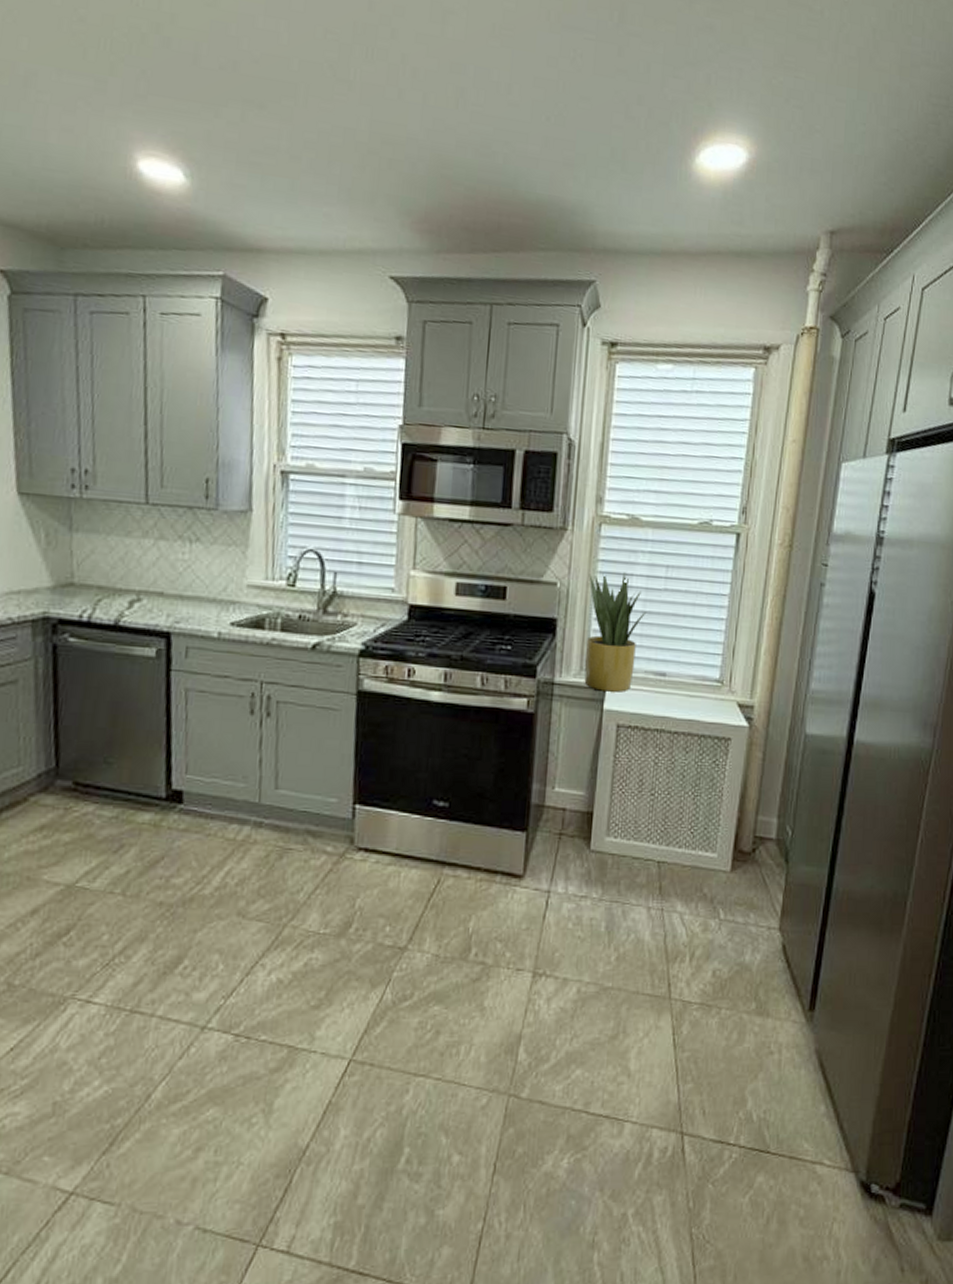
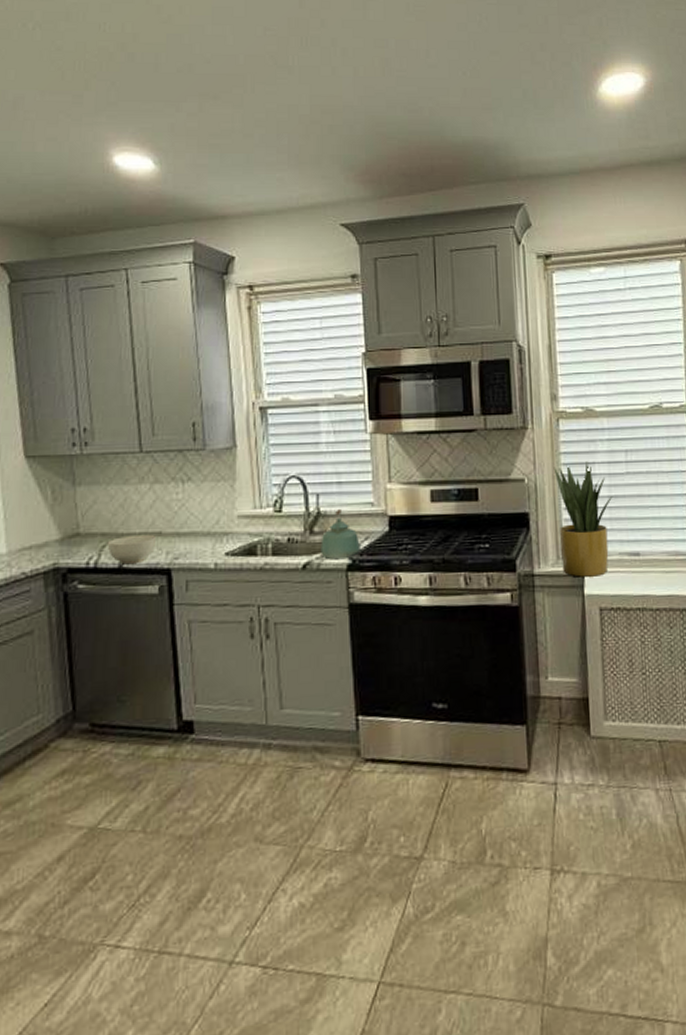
bowl: none [103,591,156,623] -> present [107,534,155,565]
kettle: none [332,590,376,644] -> present [320,508,360,560]

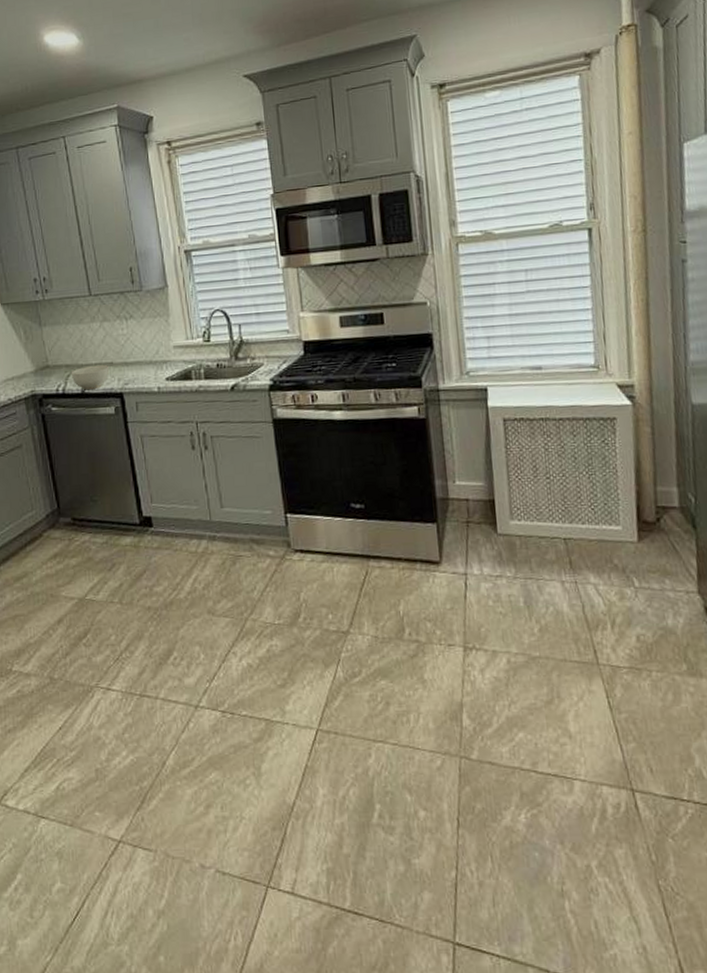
kettle: present [320,508,360,560] -> none [245,336,280,382]
planter: present [553,461,613,577] -> none [454,282,514,391]

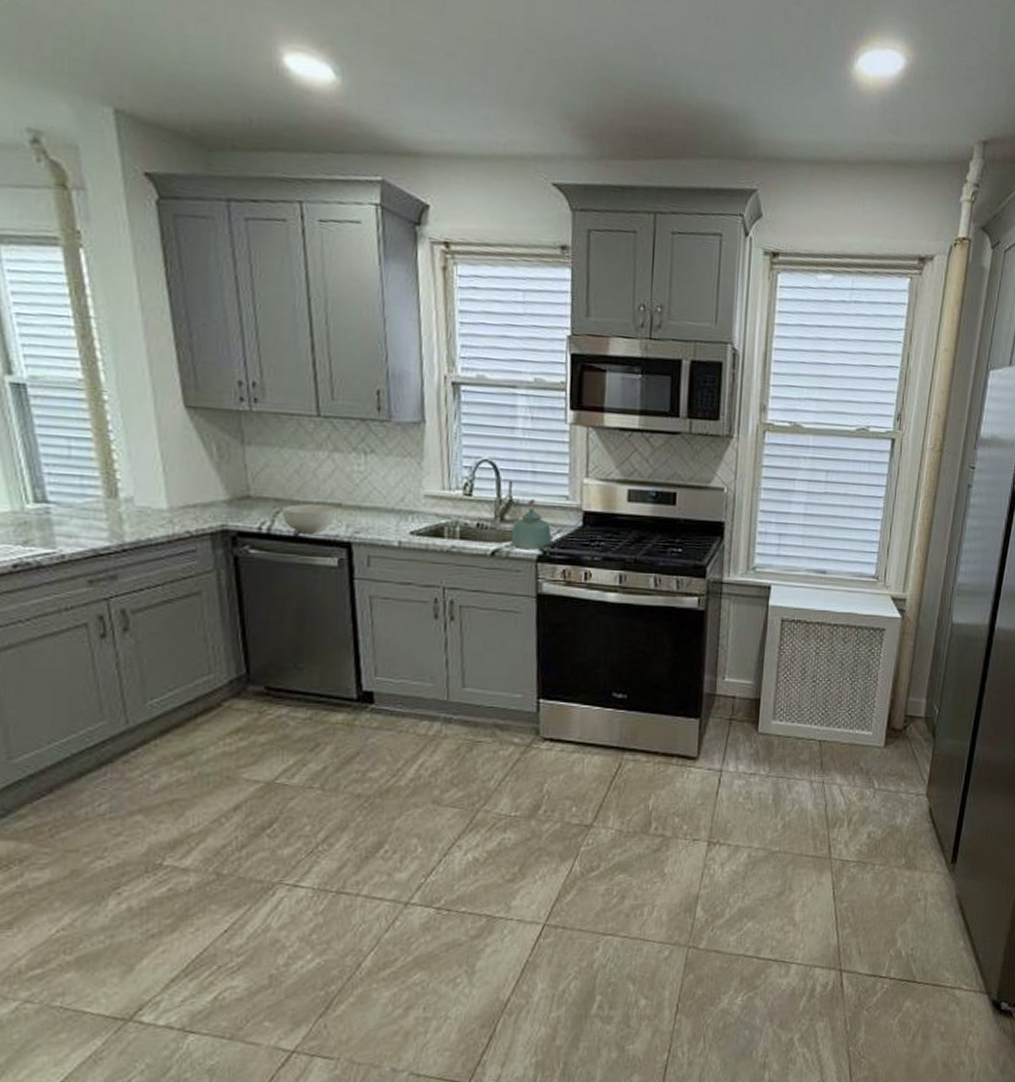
kettle: none [245,336,280,382] -> present [510,498,552,550]

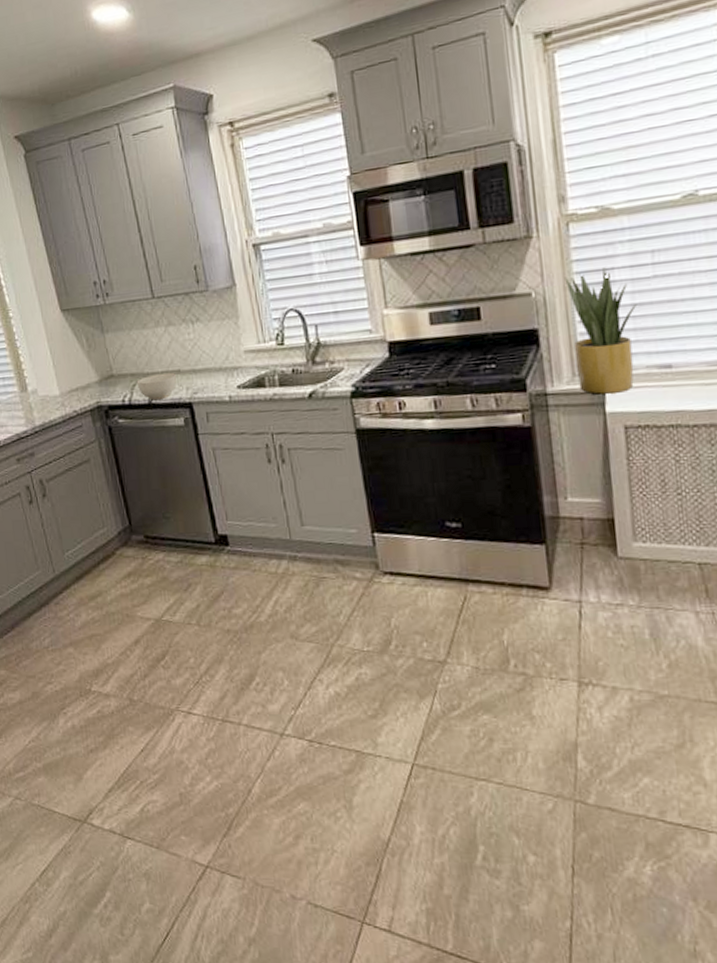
kettle: present [510,498,552,550] -> none [323,337,362,388]
planter: none [750,477,809,589] -> present [564,267,638,395]

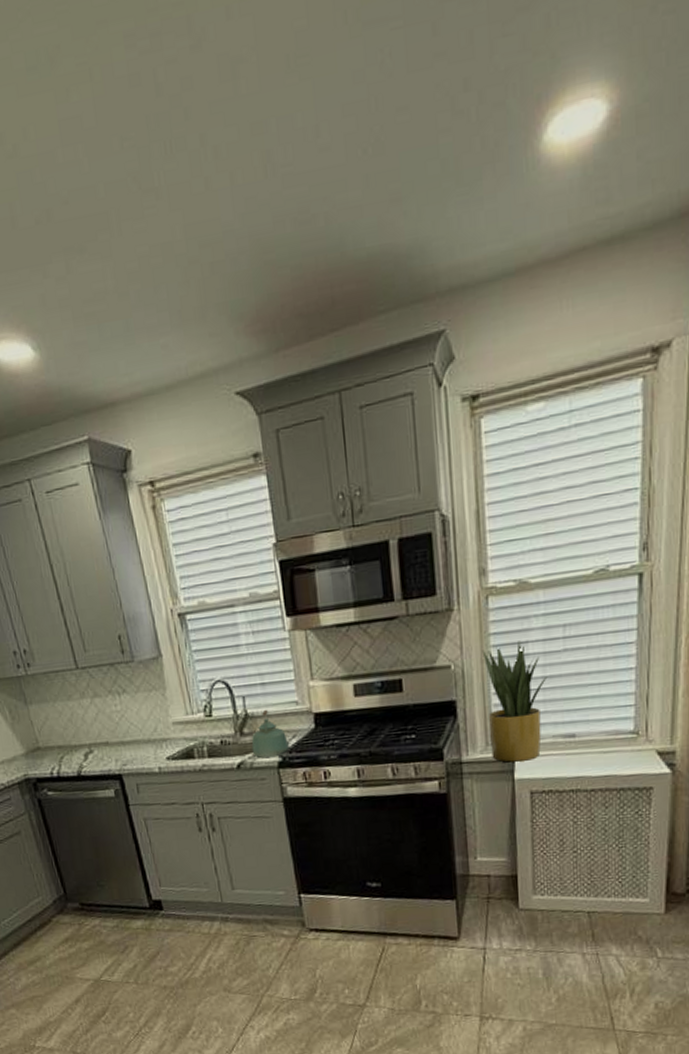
bowl: present [136,372,176,401] -> none [64,744,105,773]
kettle: none [323,337,362,388] -> present [251,709,289,759]

